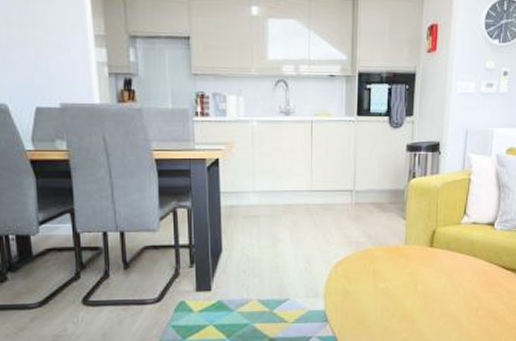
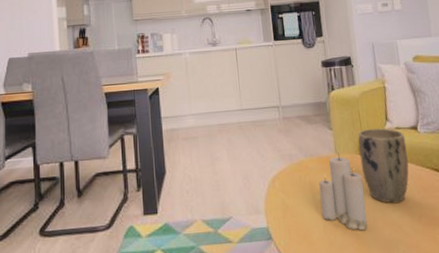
candle: none [382,243,429,319] -> present [319,152,368,231]
plant pot: none [429,222,480,296] -> present [358,128,409,204]

